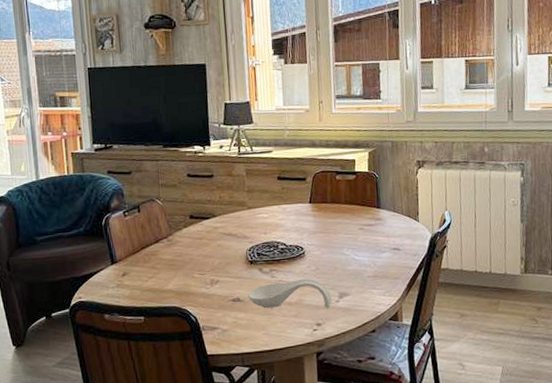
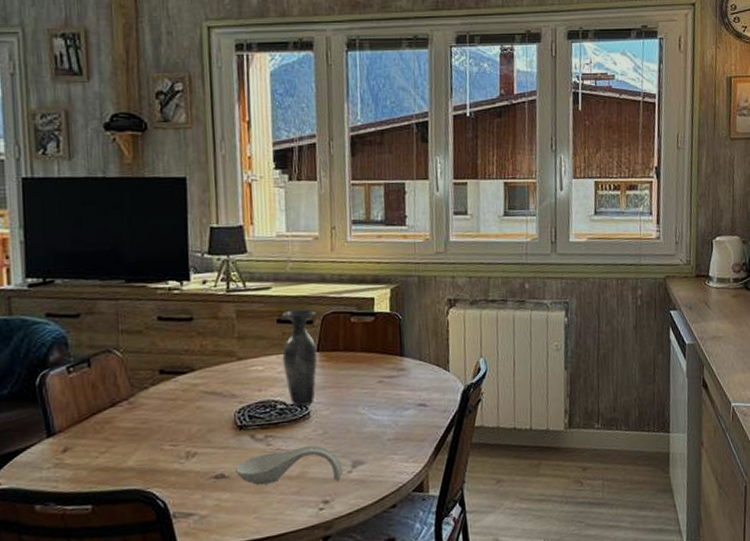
vase: none [281,169,310,247] -> present [282,309,318,407]

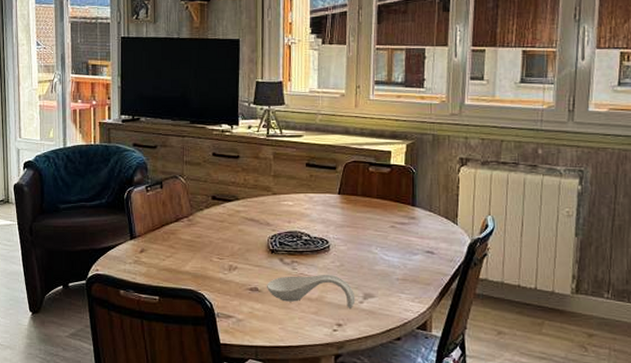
vase: present [282,309,318,407] -> none [309,156,339,240]

